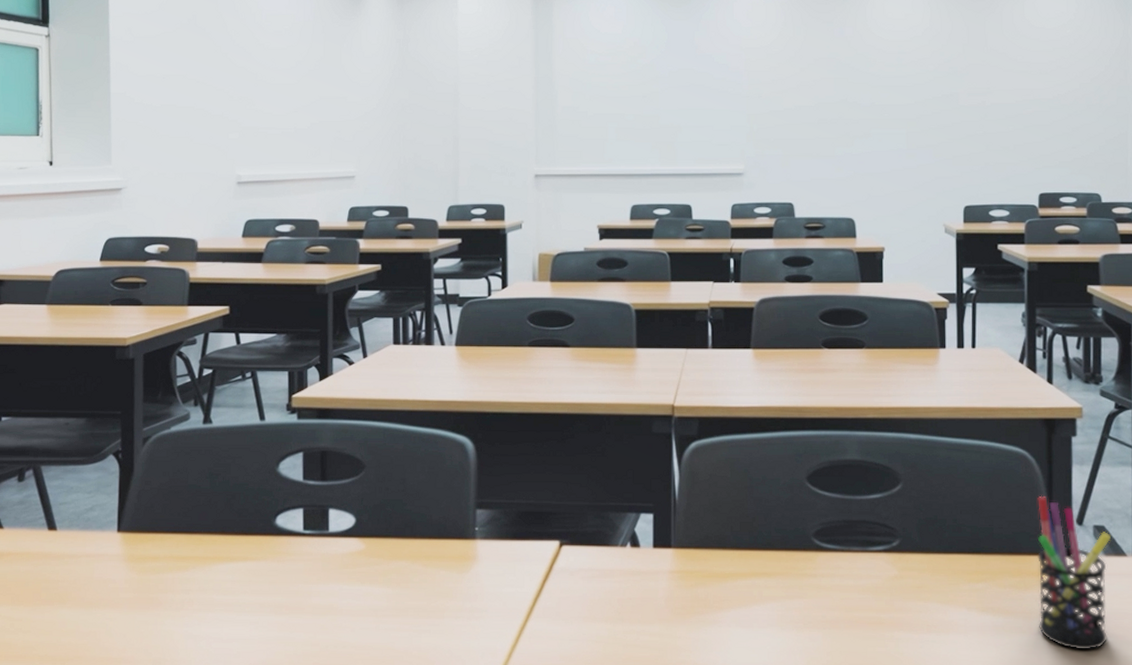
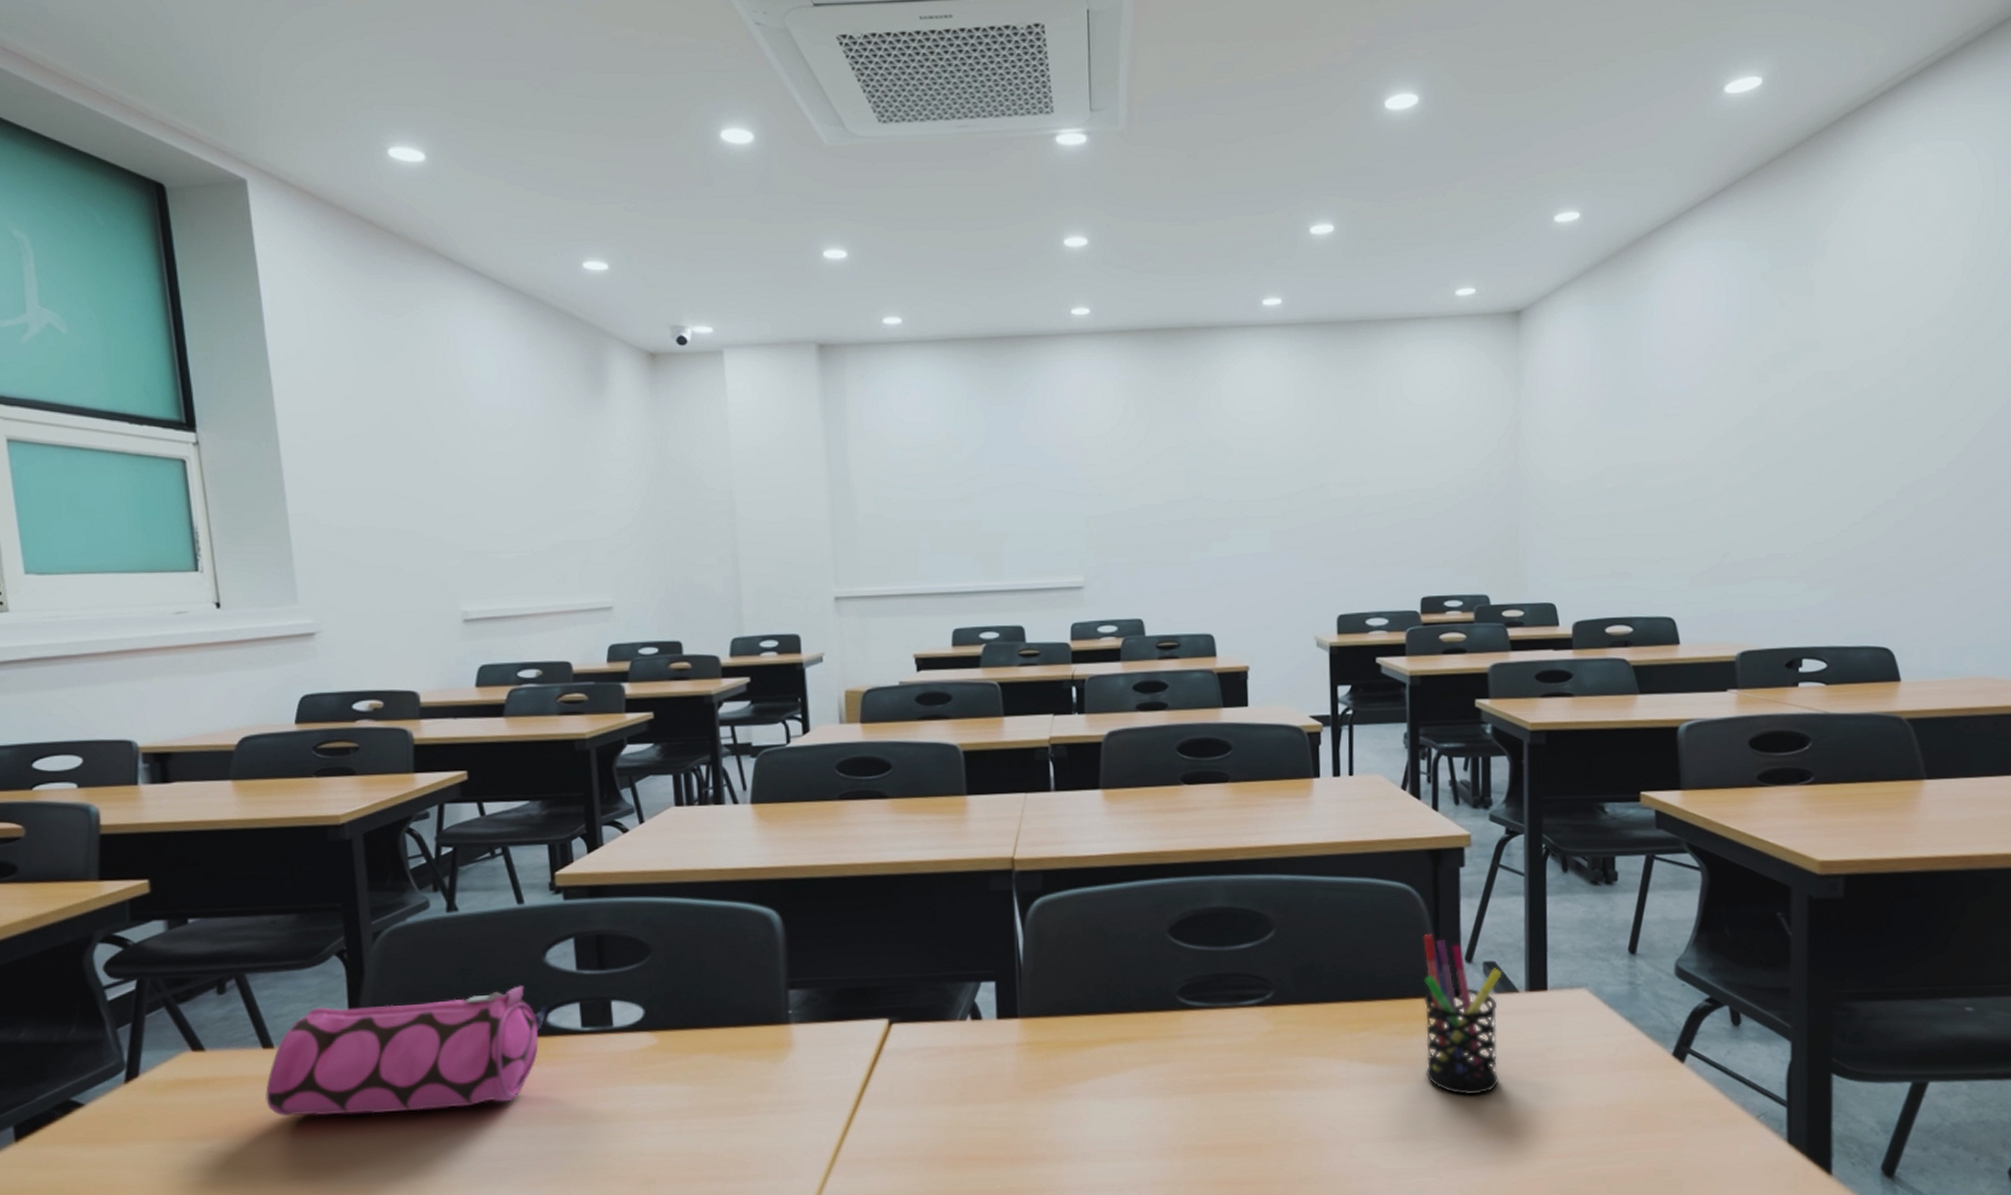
pencil case: none [46,490,277,593] -> present [265,985,547,1116]

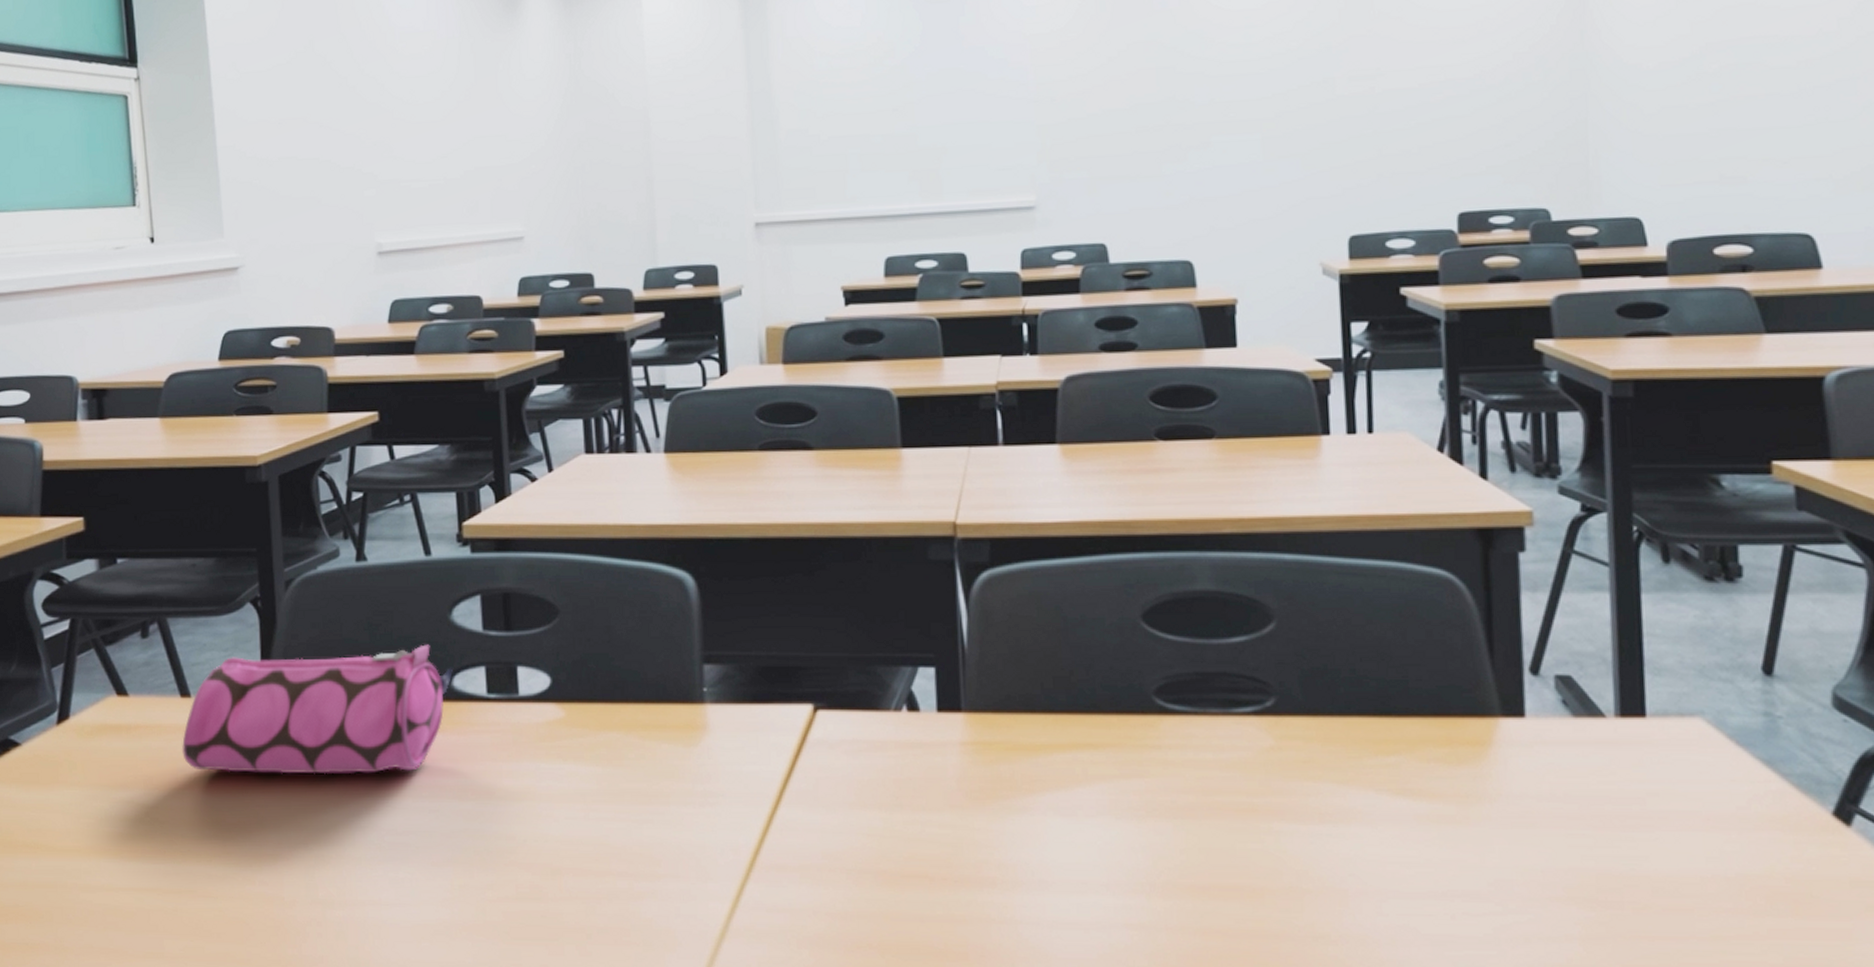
pen holder: present [1423,933,1502,1096] -> none [1471,635,1581,848]

